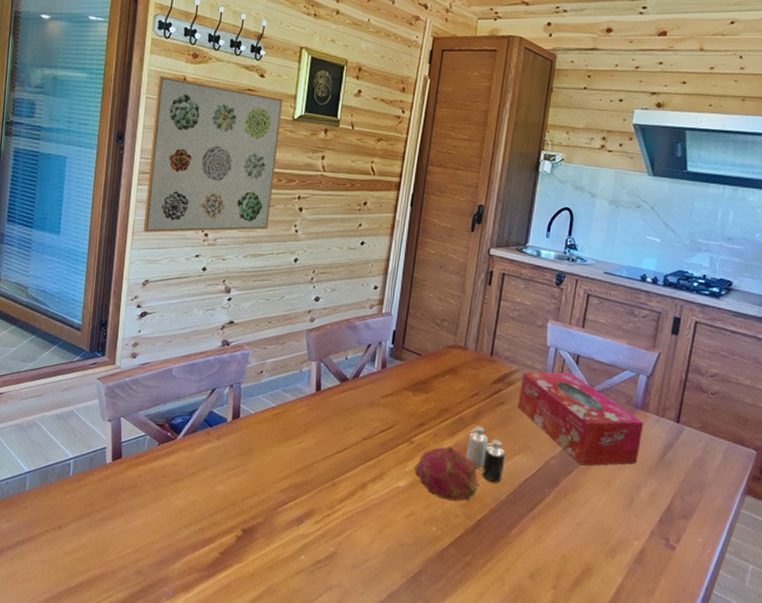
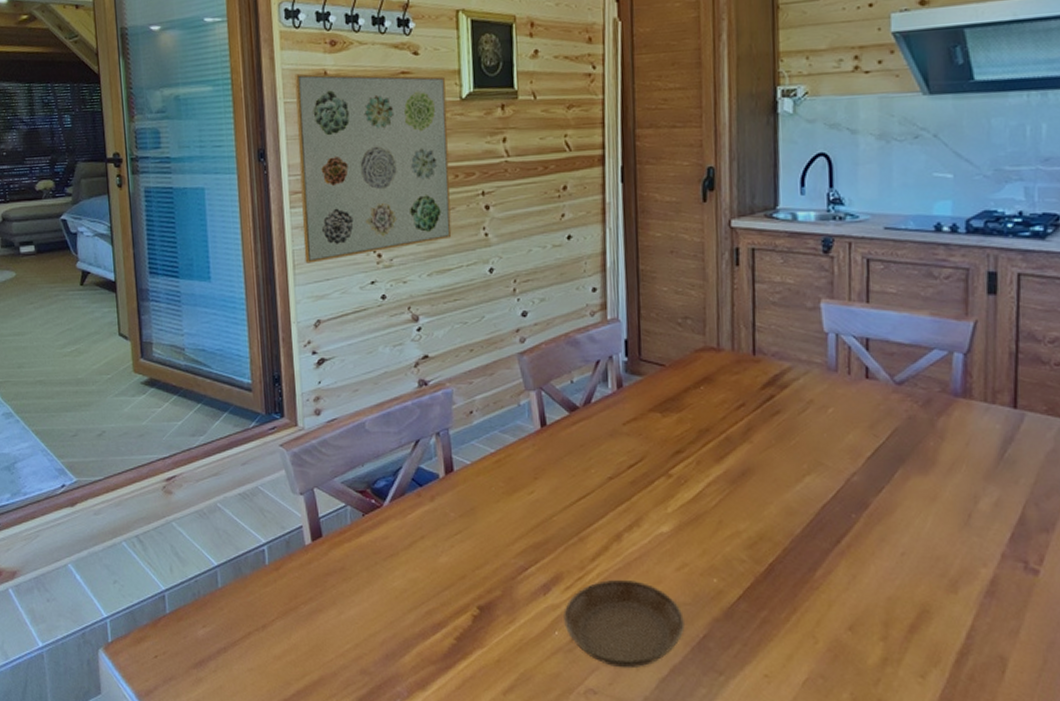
saucer: none [310,519,405,591] -> present [564,579,685,669]
fruit: present [413,446,482,502] -> none [677,476,766,543]
candle: present [466,425,506,482] -> none [740,444,793,513]
tissue box: present [517,371,644,466] -> none [797,363,970,479]

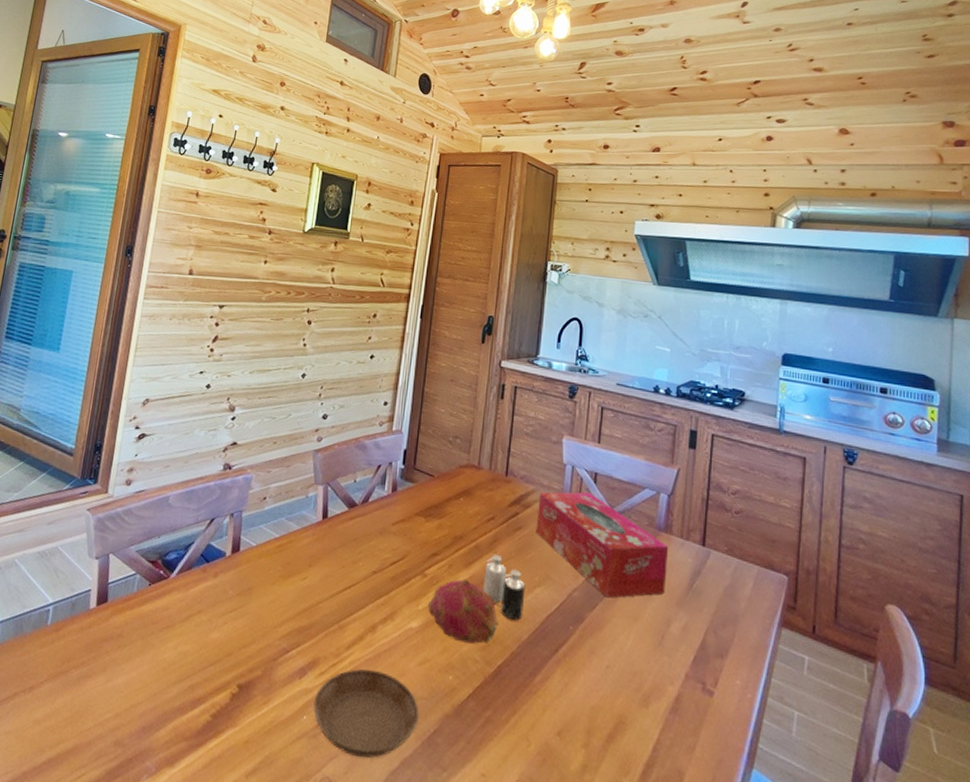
wall art: present [294,73,452,264] -> none [146,190,294,349]
fruit: none [677,476,766,543] -> present [427,579,501,644]
candle: none [740,444,793,513] -> present [483,554,526,620]
tissue box: none [797,363,970,479] -> present [535,492,669,598]

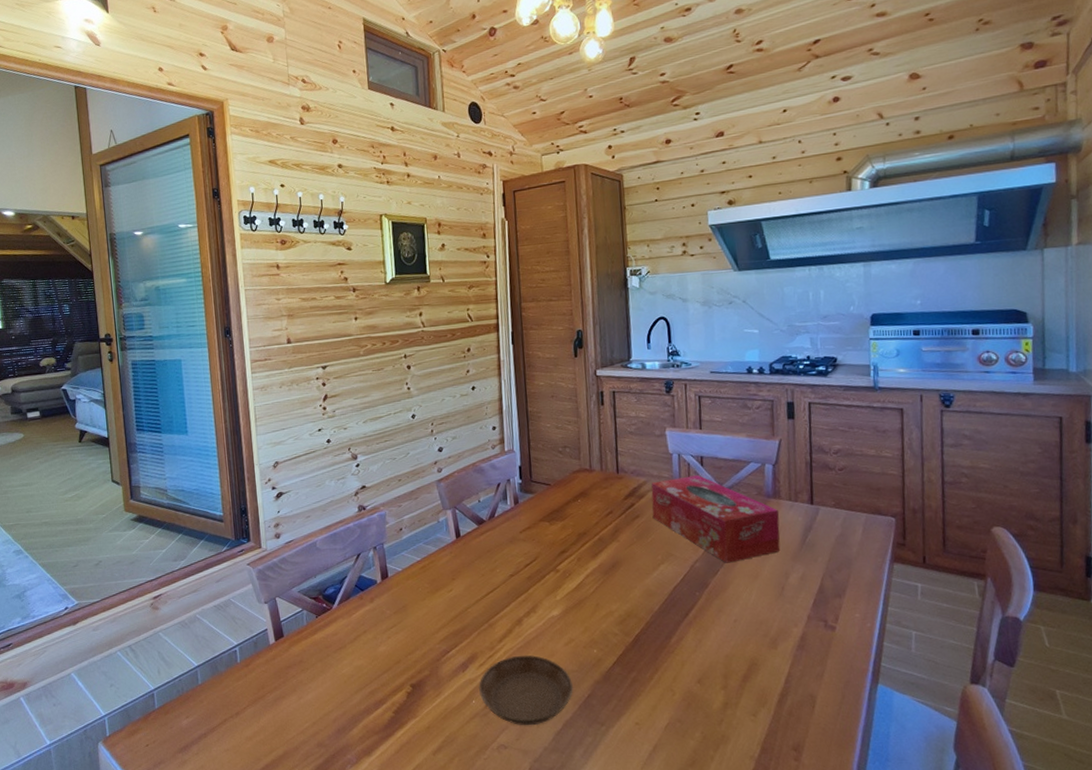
fruit: present [427,579,501,644] -> none [564,569,631,621]
candle: present [483,554,526,620] -> none [611,542,652,595]

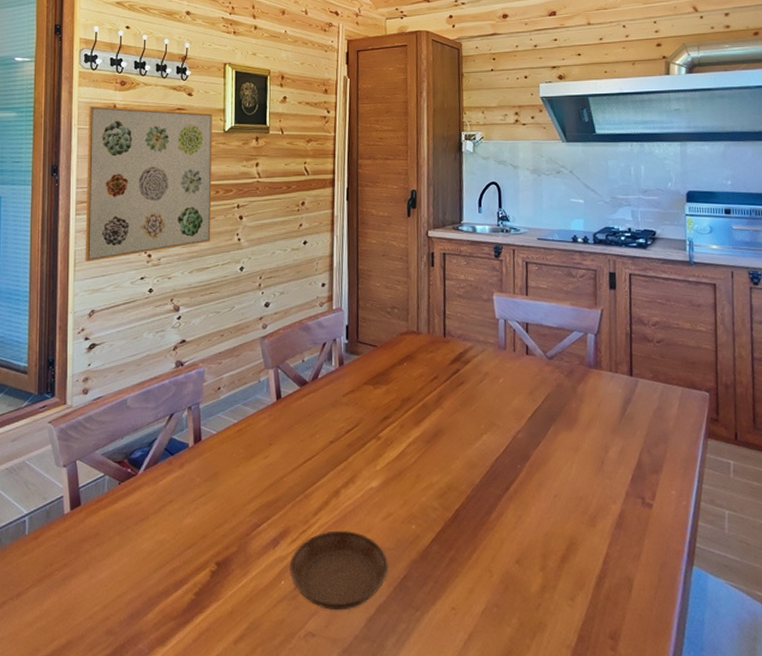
wall art: none [253,266,382,417] -> present [85,105,212,262]
tissue box: present [651,475,781,563] -> none [477,342,601,435]

